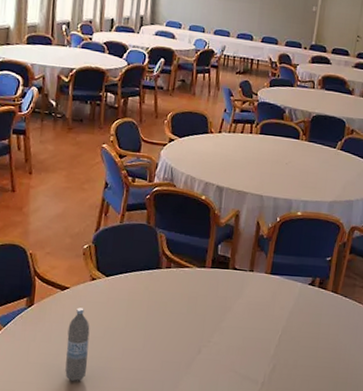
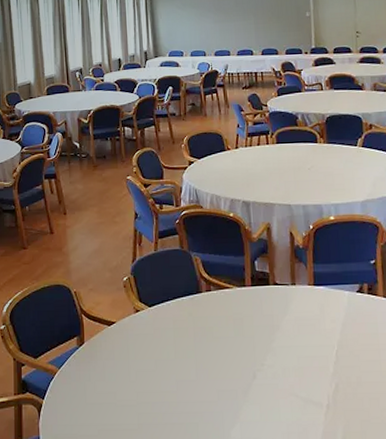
water bottle: present [65,307,90,382] -> none [120,342,144,421]

